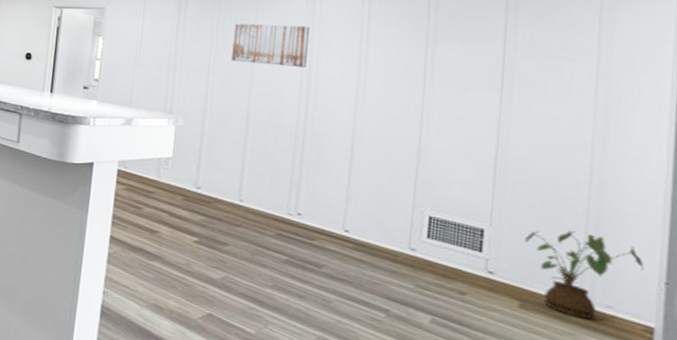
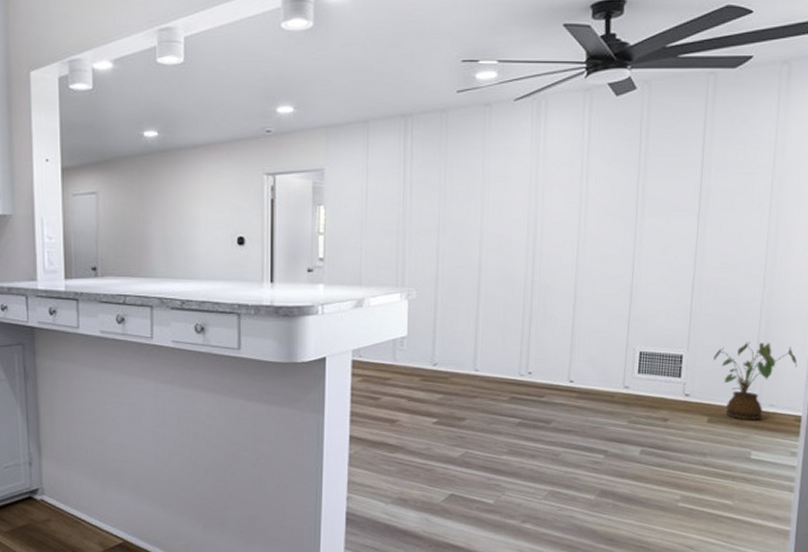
wall art: present [231,23,309,68] -> none [461,167,534,216]

